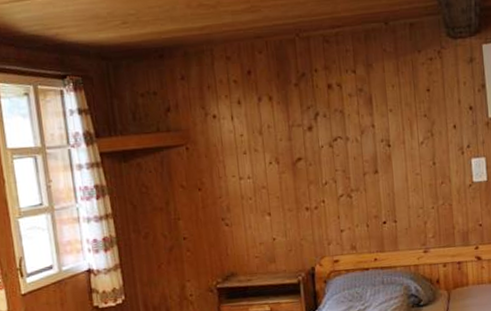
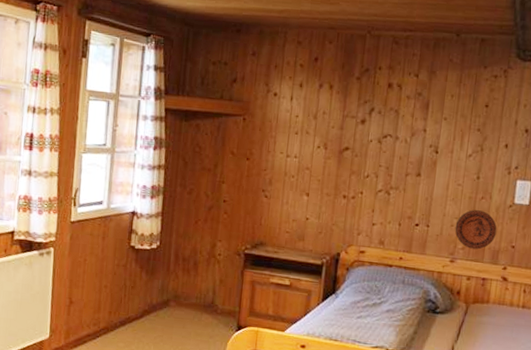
decorative plate: none [421,195,463,236] -> present [455,210,497,250]

